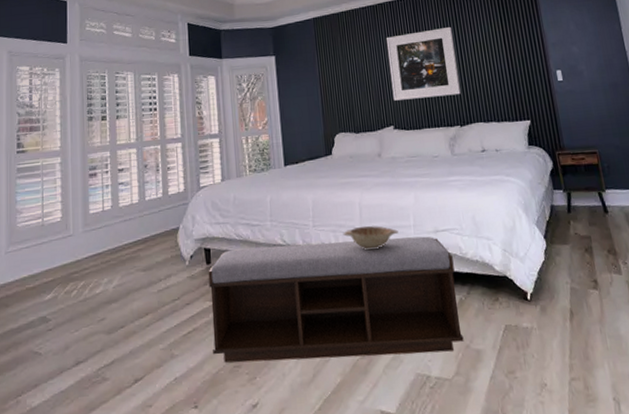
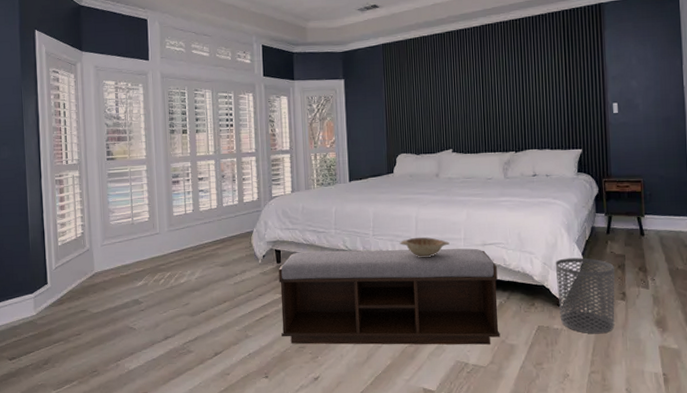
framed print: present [385,27,461,101] -> none [451,57,519,126]
waste bin: none [516,241,590,332] -> present [555,257,615,334]

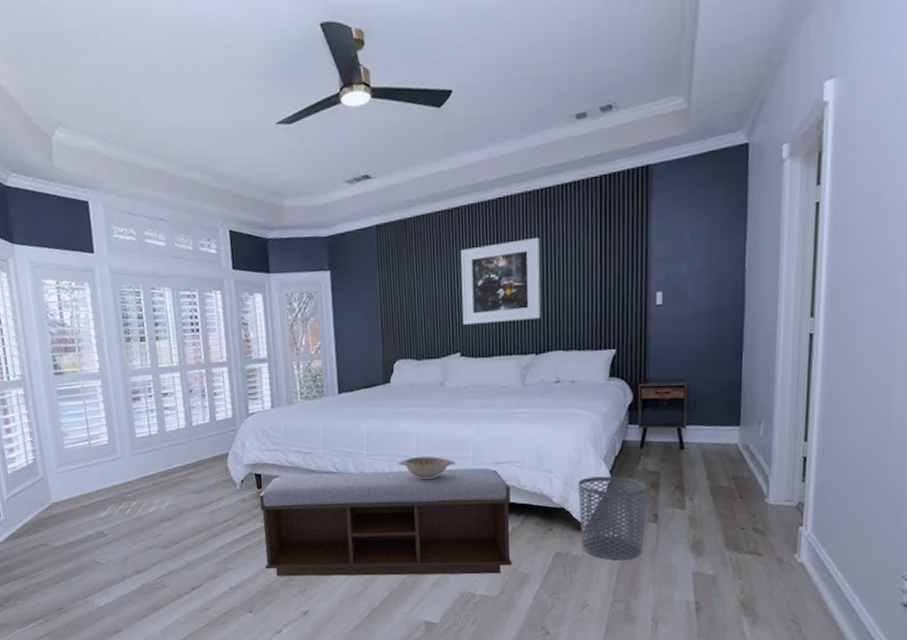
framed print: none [451,57,519,126] -> present [460,238,541,325]

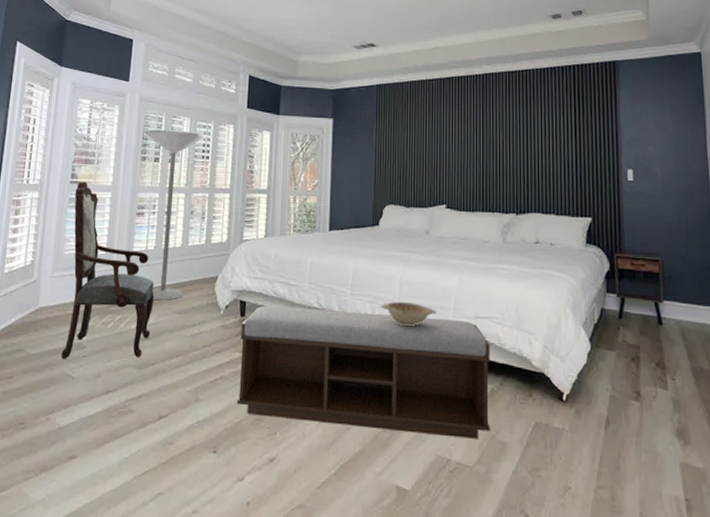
armchair: none [61,371,170,548] -> present [61,181,155,359]
floor lamp: none [124,304,198,482] -> present [145,130,203,300]
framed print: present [460,238,541,325] -> none [449,110,521,182]
waste bin: present [578,476,646,561] -> none [557,343,628,440]

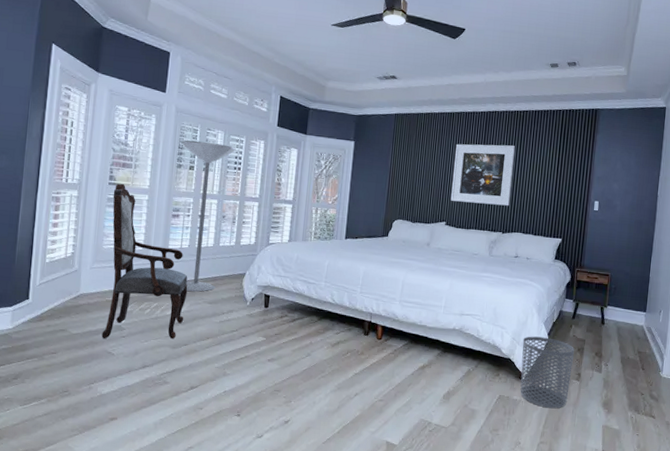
bench: present [237,305,490,439] -> none [259,299,471,407]
decorative bowl: present [380,302,437,327] -> none [384,300,430,320]
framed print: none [449,110,521,182] -> present [450,143,515,206]
waste bin: none [557,343,628,440] -> present [520,336,574,409]

